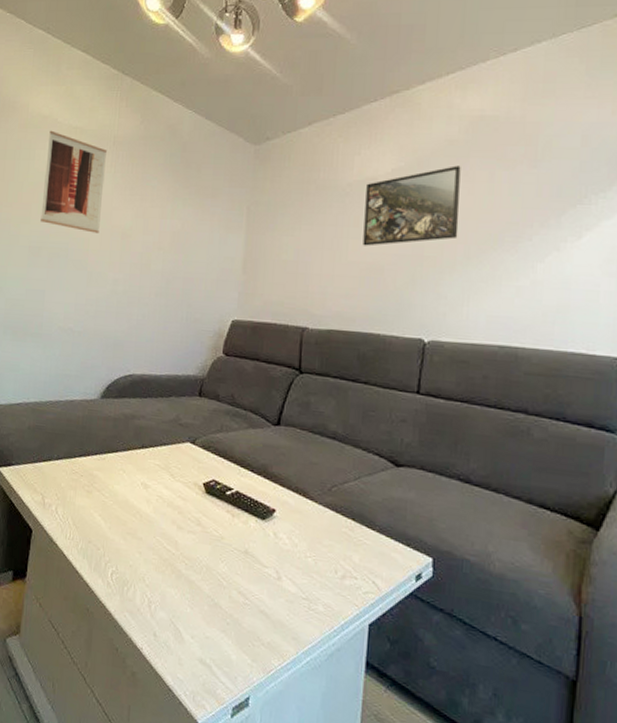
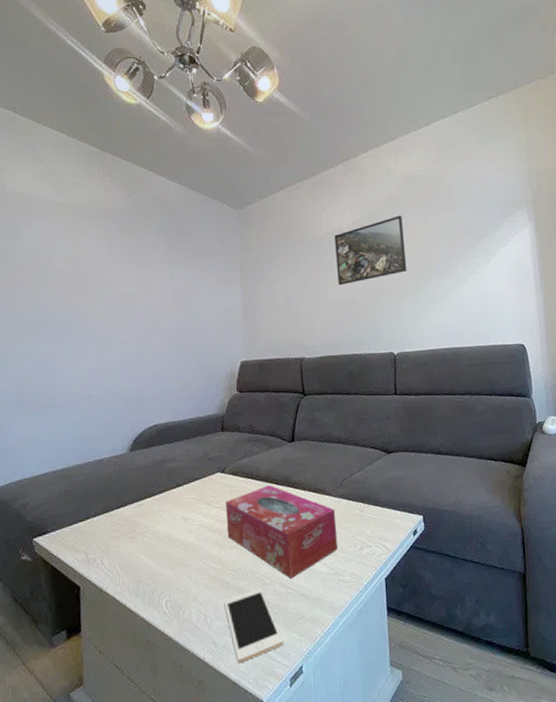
wall art: present [40,130,107,233] -> none [33,208,103,302]
cell phone: none [171,587,232,669] -> present [224,588,284,663]
tissue box: none [187,470,318,589] -> present [226,485,338,579]

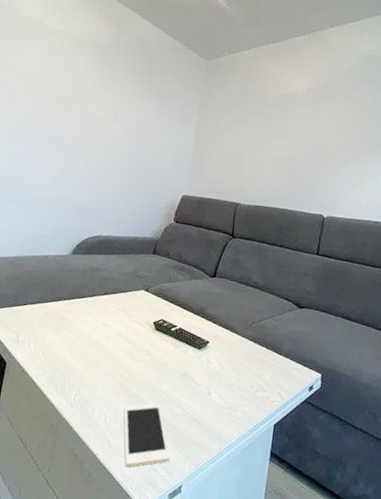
tissue box: present [226,485,338,579] -> none [139,311,241,403]
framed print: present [334,215,407,286] -> none [284,89,356,145]

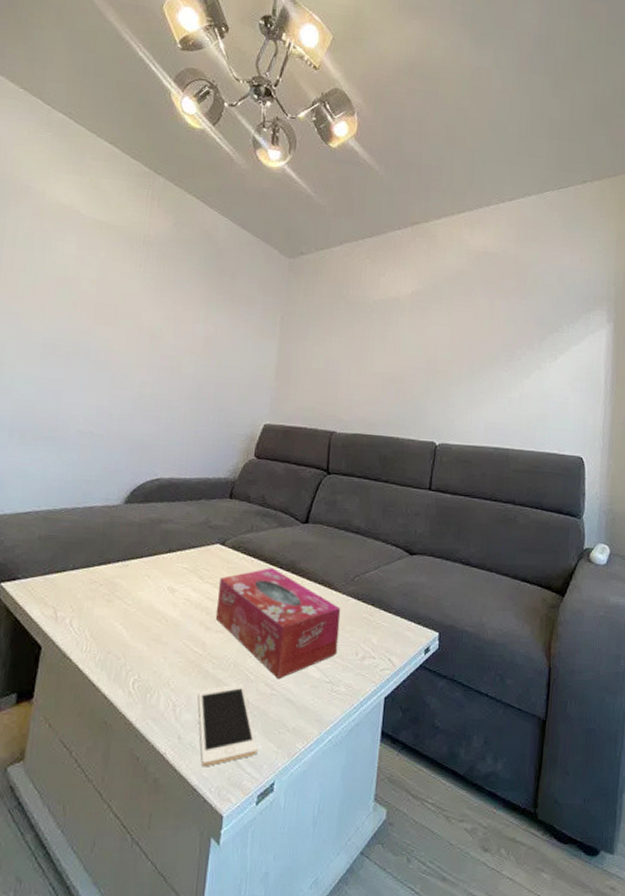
tissue box: none [139,311,241,403] -> present [215,568,341,680]

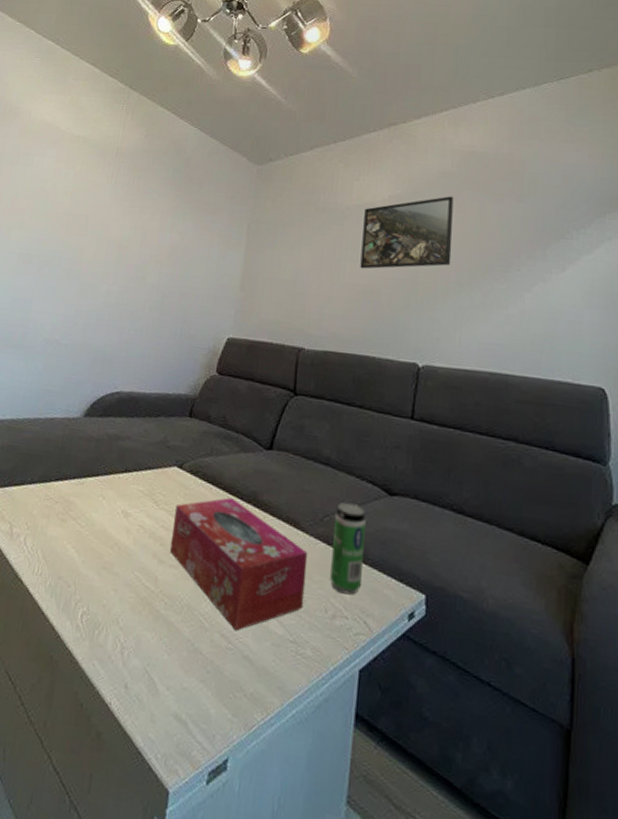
cell phone: present [198,684,258,766] -> none [147,630,211,726]
beverage can: none [360,564,391,639] -> present [330,502,366,595]
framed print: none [386,292,468,359] -> present [360,196,454,269]

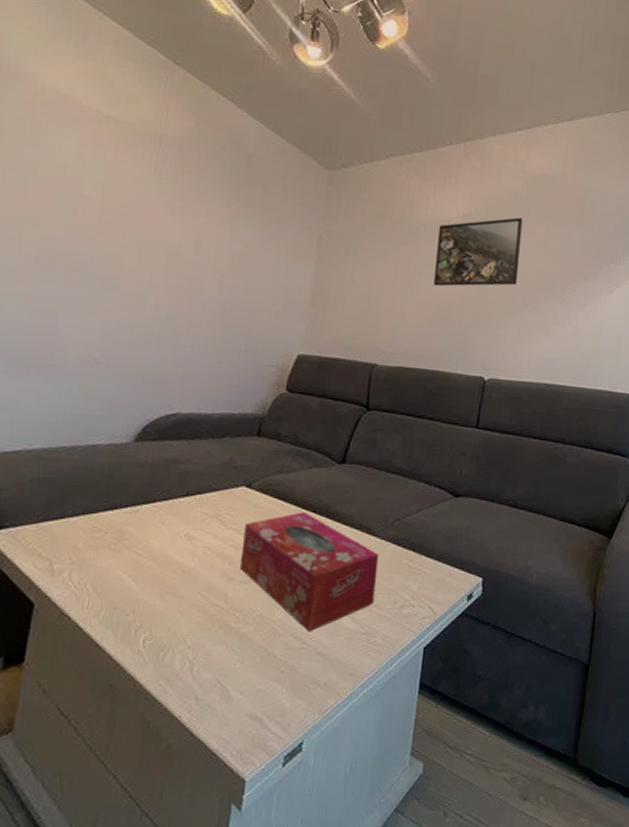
beverage can: present [330,502,366,595] -> none [399,507,433,586]

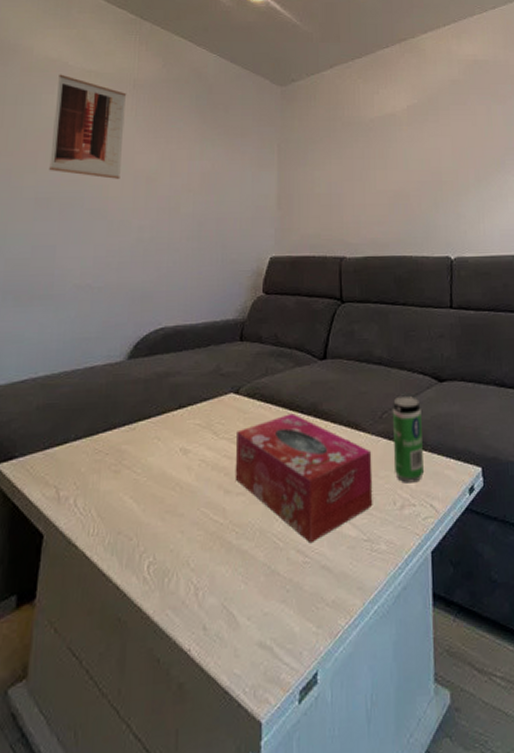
wall art: none [54,113,150,248] -> present [49,74,126,179]
beverage can: none [399,507,433,586] -> present [392,396,424,483]
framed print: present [433,217,523,287] -> none [387,101,468,175]

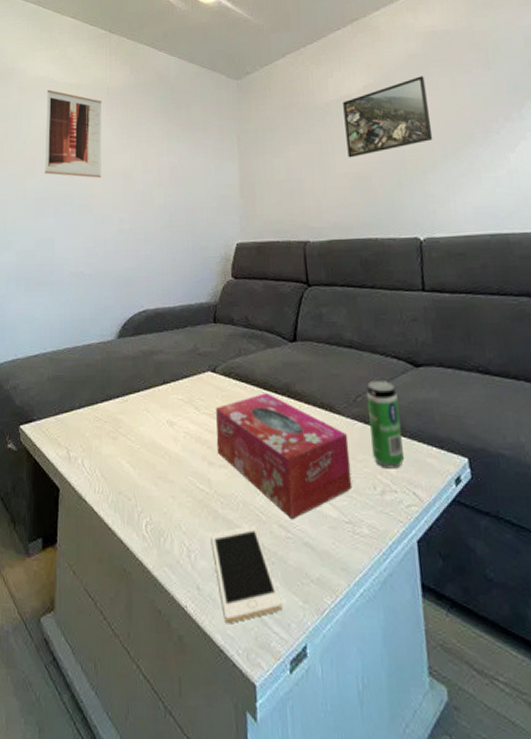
cell phone: none [222,554,295,661] -> present [210,525,282,623]
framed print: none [387,101,468,175] -> present [343,76,433,158]

